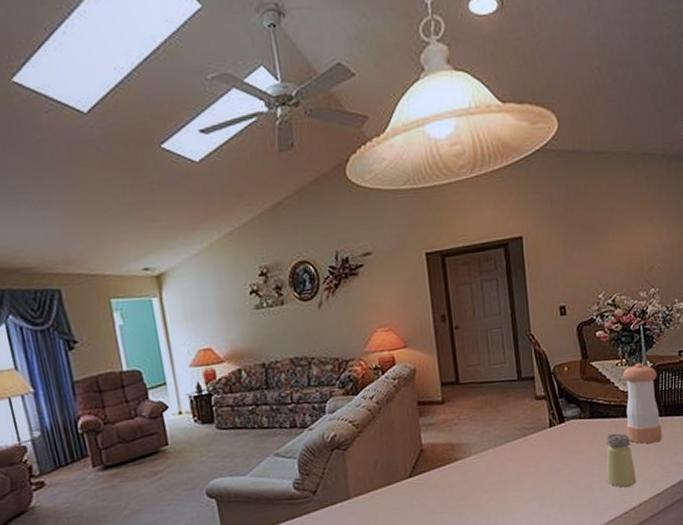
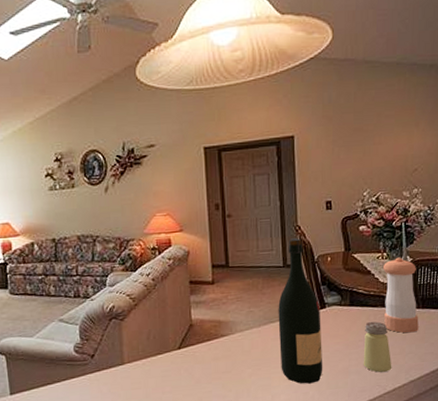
wine bottle: none [514,348,565,506] -> present [278,238,323,384]

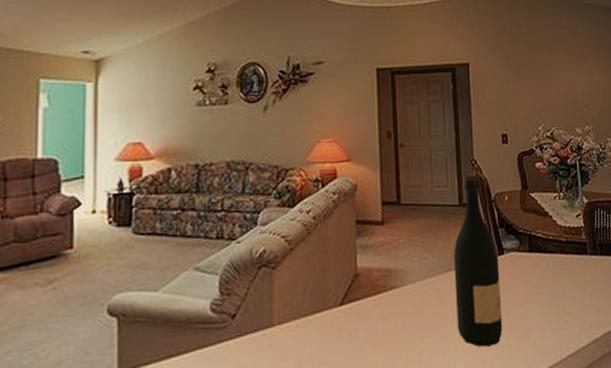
saltshaker: present [363,321,392,373] -> none [544,270,574,331]
pepper shaker: present [383,257,419,333] -> none [561,198,598,284]

